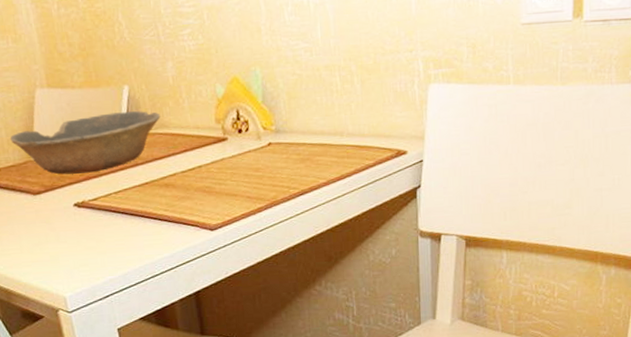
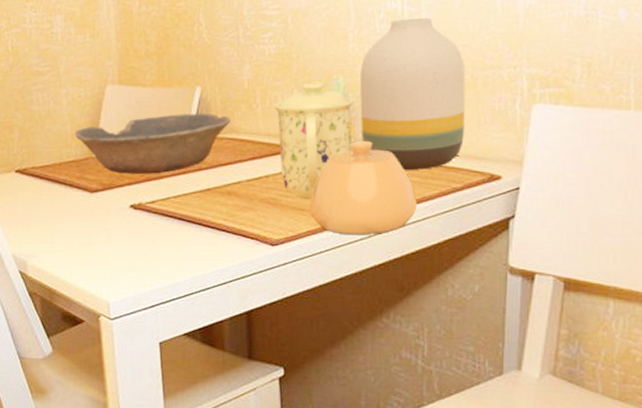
mug: none [199,74,275,185] -> present [274,82,353,199]
sugar bowl: none [241,126,337,215] -> present [310,140,417,235]
vase: none [275,9,372,151] -> present [359,18,466,170]

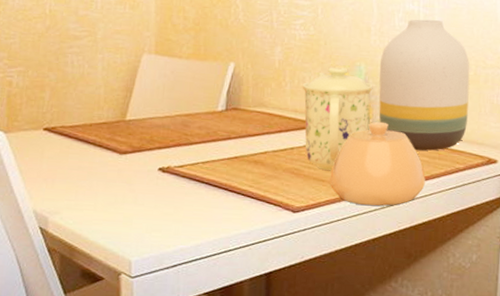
bowl: present [74,114,231,174] -> none [107,86,262,140]

